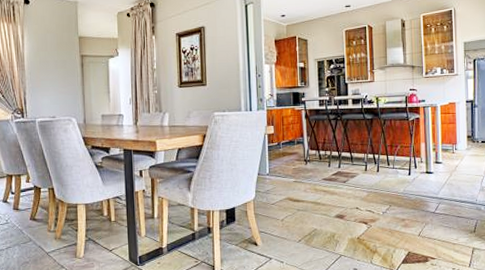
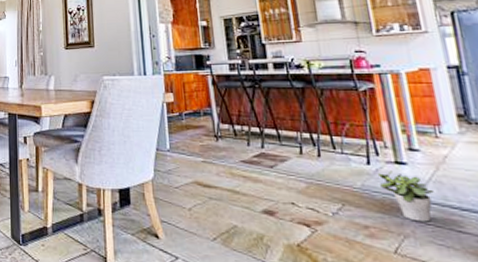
potted plant: none [414,178,447,213] -> present [377,171,434,222]

